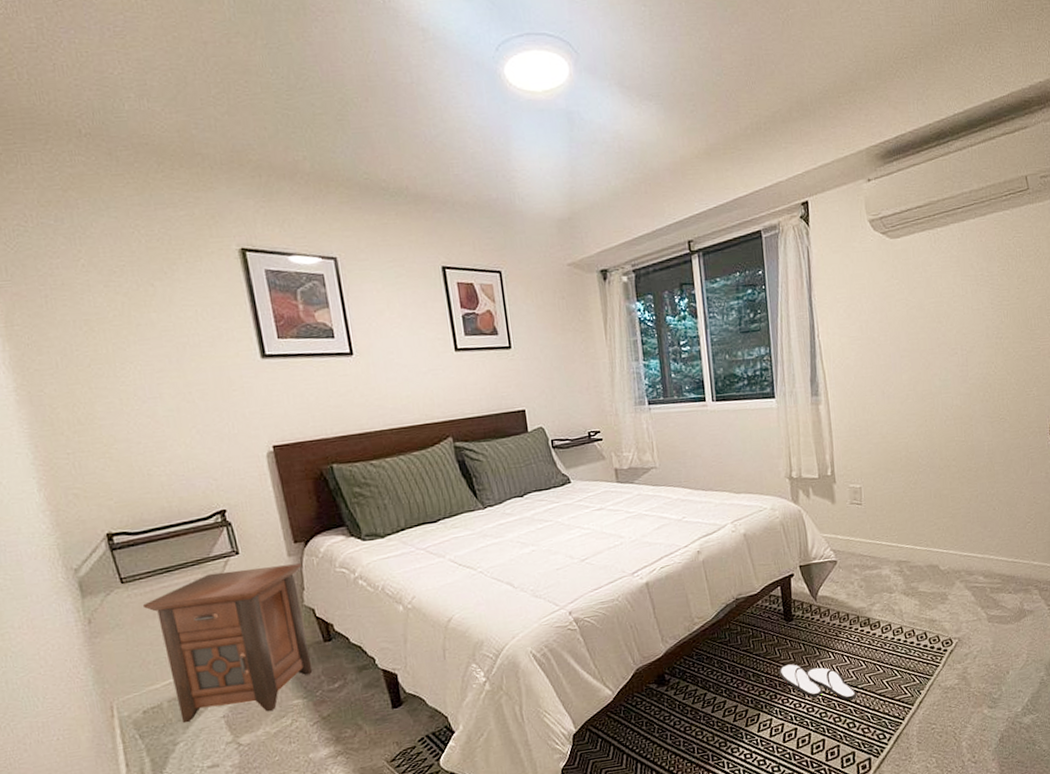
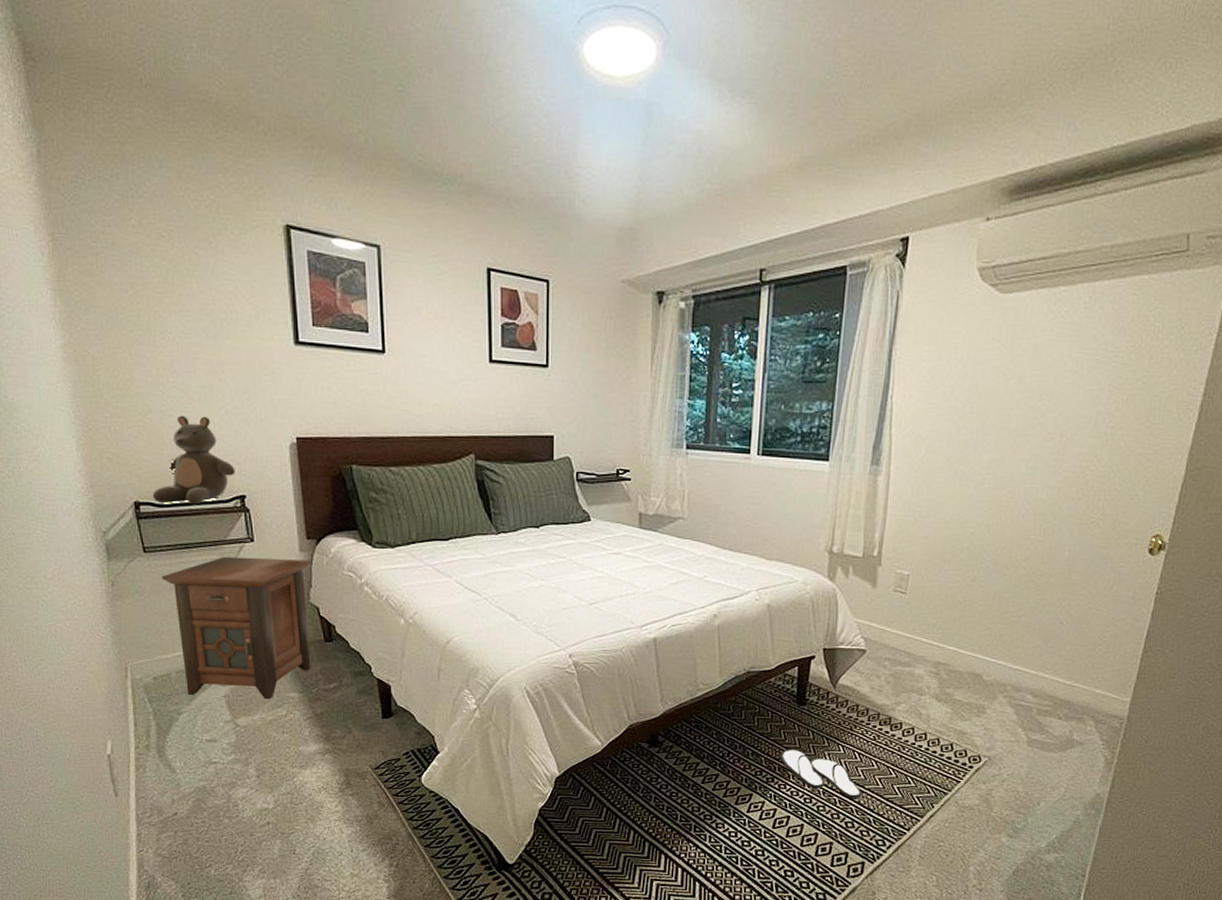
stuffed bear: none [125,438,213,531] -> present [152,415,235,505]

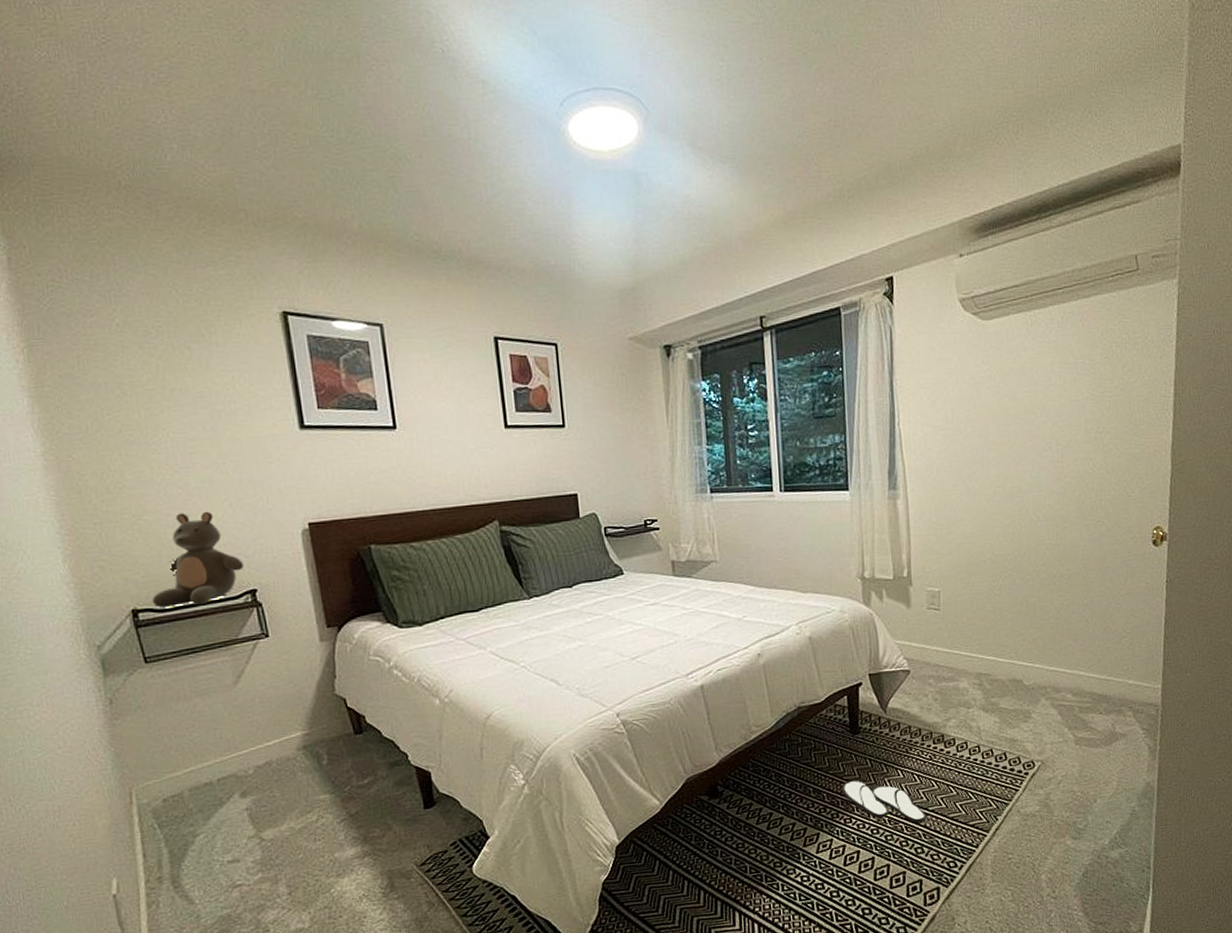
nightstand: present [161,556,311,700] -> none [166,649,342,815]

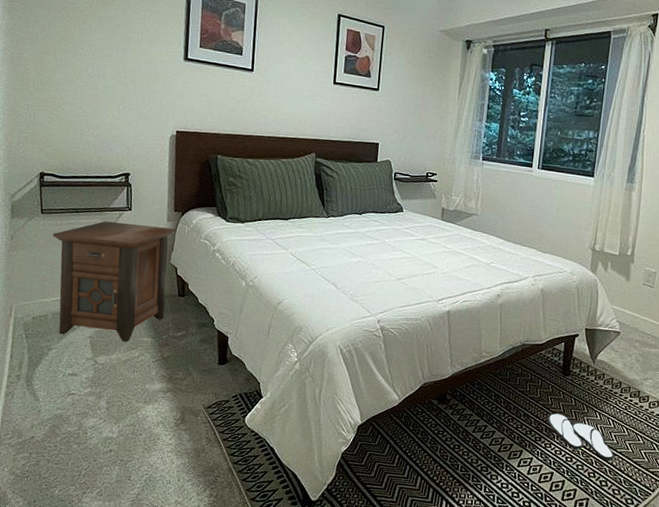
stuffed bear: present [152,511,244,608] -> none [55,108,125,178]
nightstand: none [166,649,342,815] -> present [52,221,176,342]

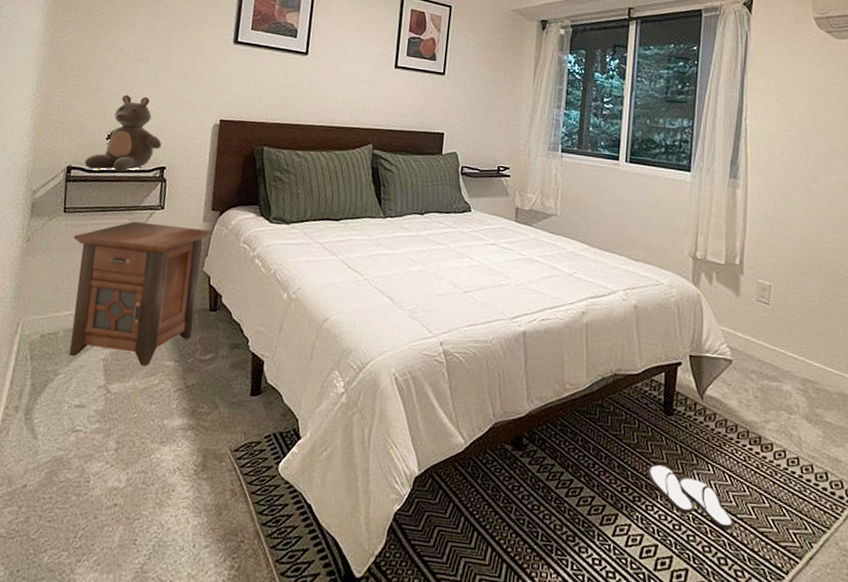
stuffed bear: none [55,108,125,178] -> present [84,94,162,173]

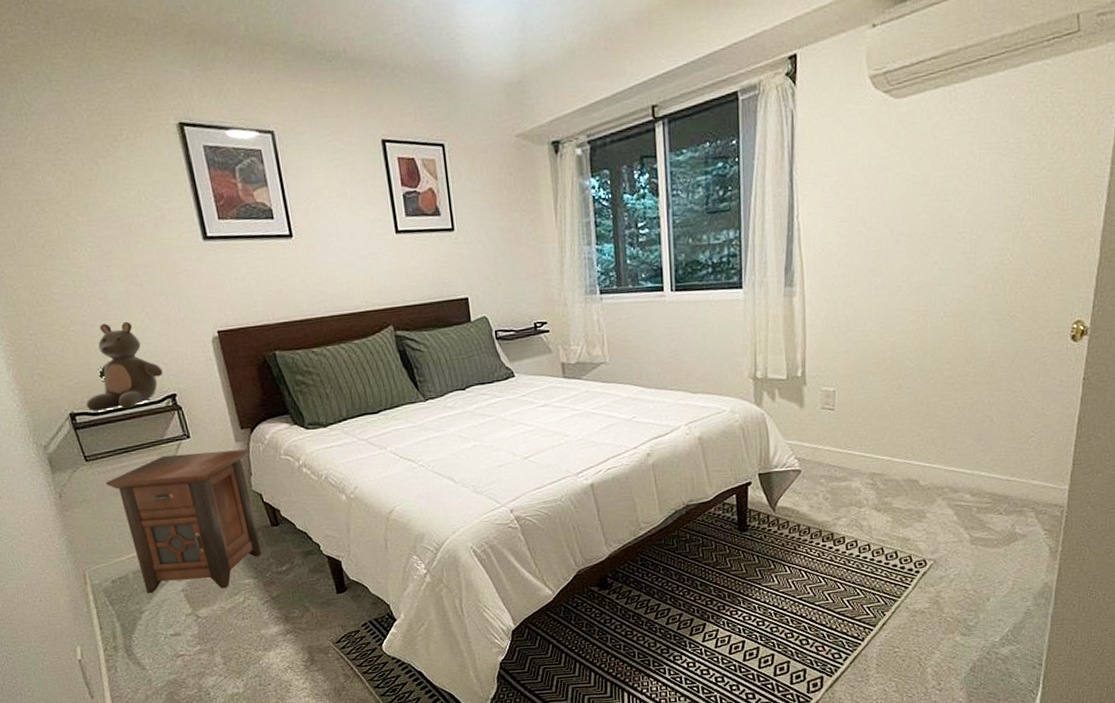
slippers: present [648,464,735,530] -> none [729,575,813,617]

